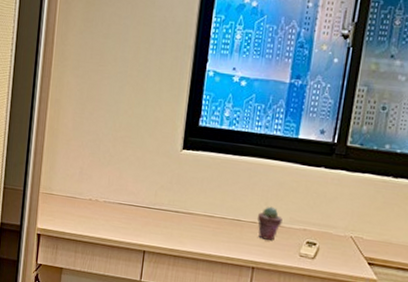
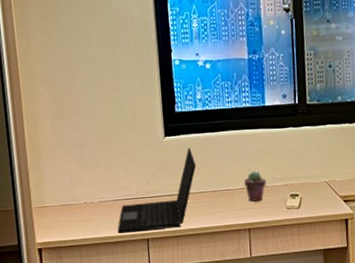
laptop: none [116,165,210,247] -> present [117,147,197,234]

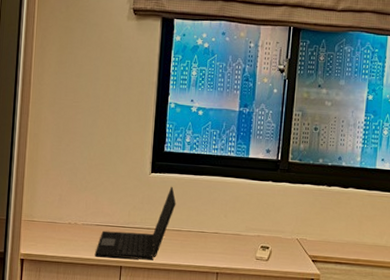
potted succulent: present [244,171,266,202] -> none [219,218,240,248]

